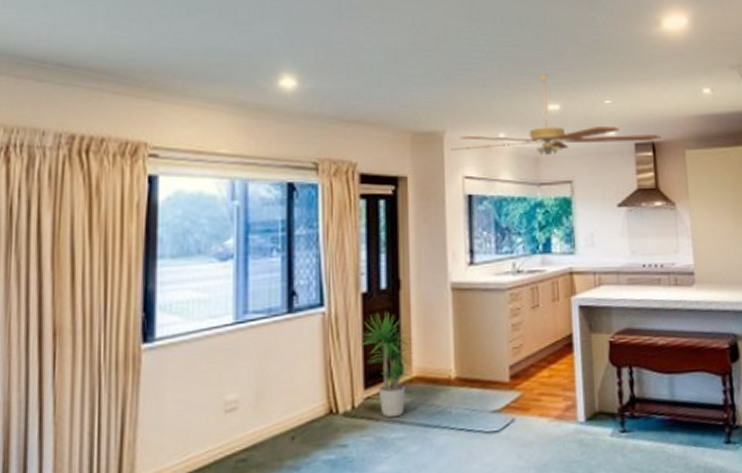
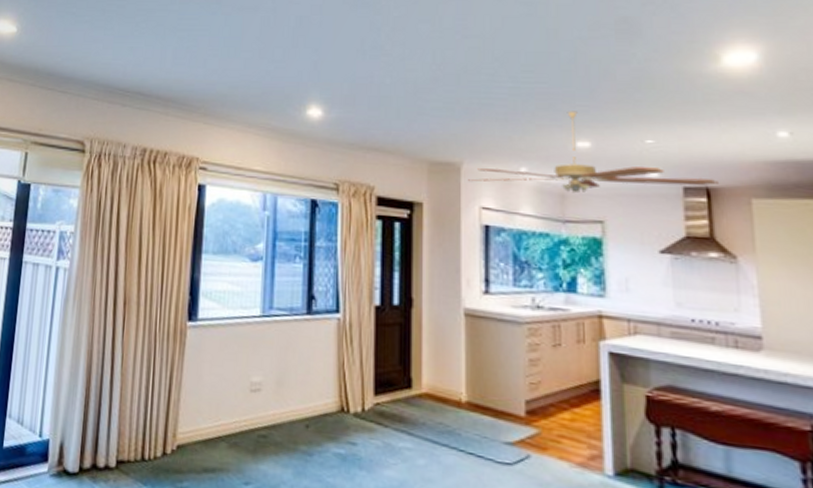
potted plant: present [358,312,415,418] -> none [370,327,425,428]

